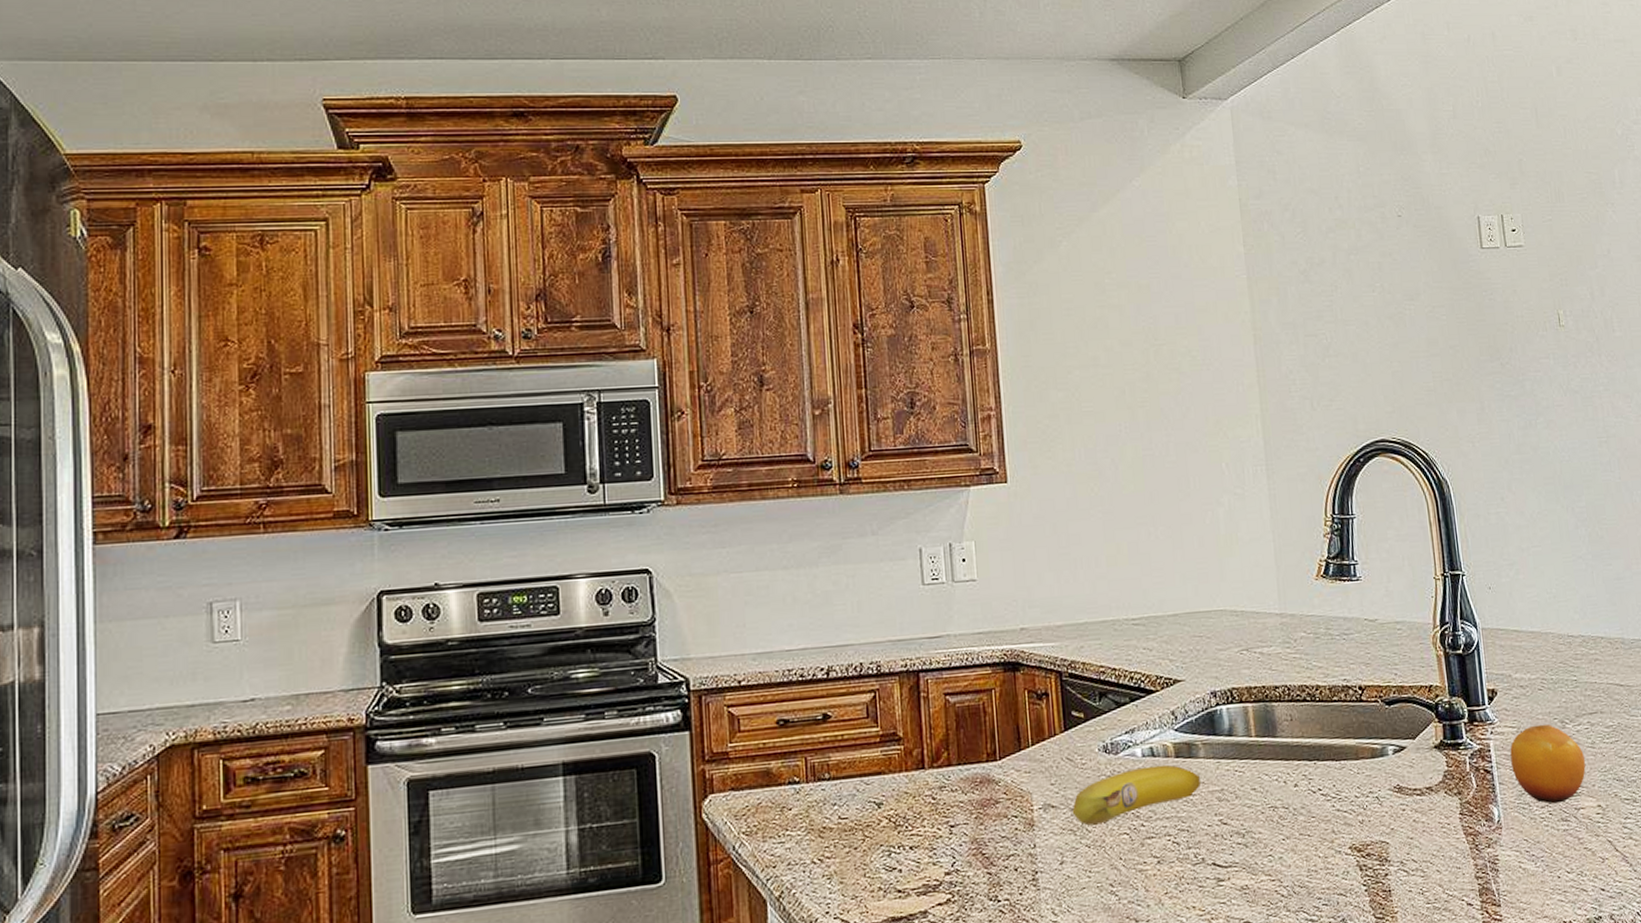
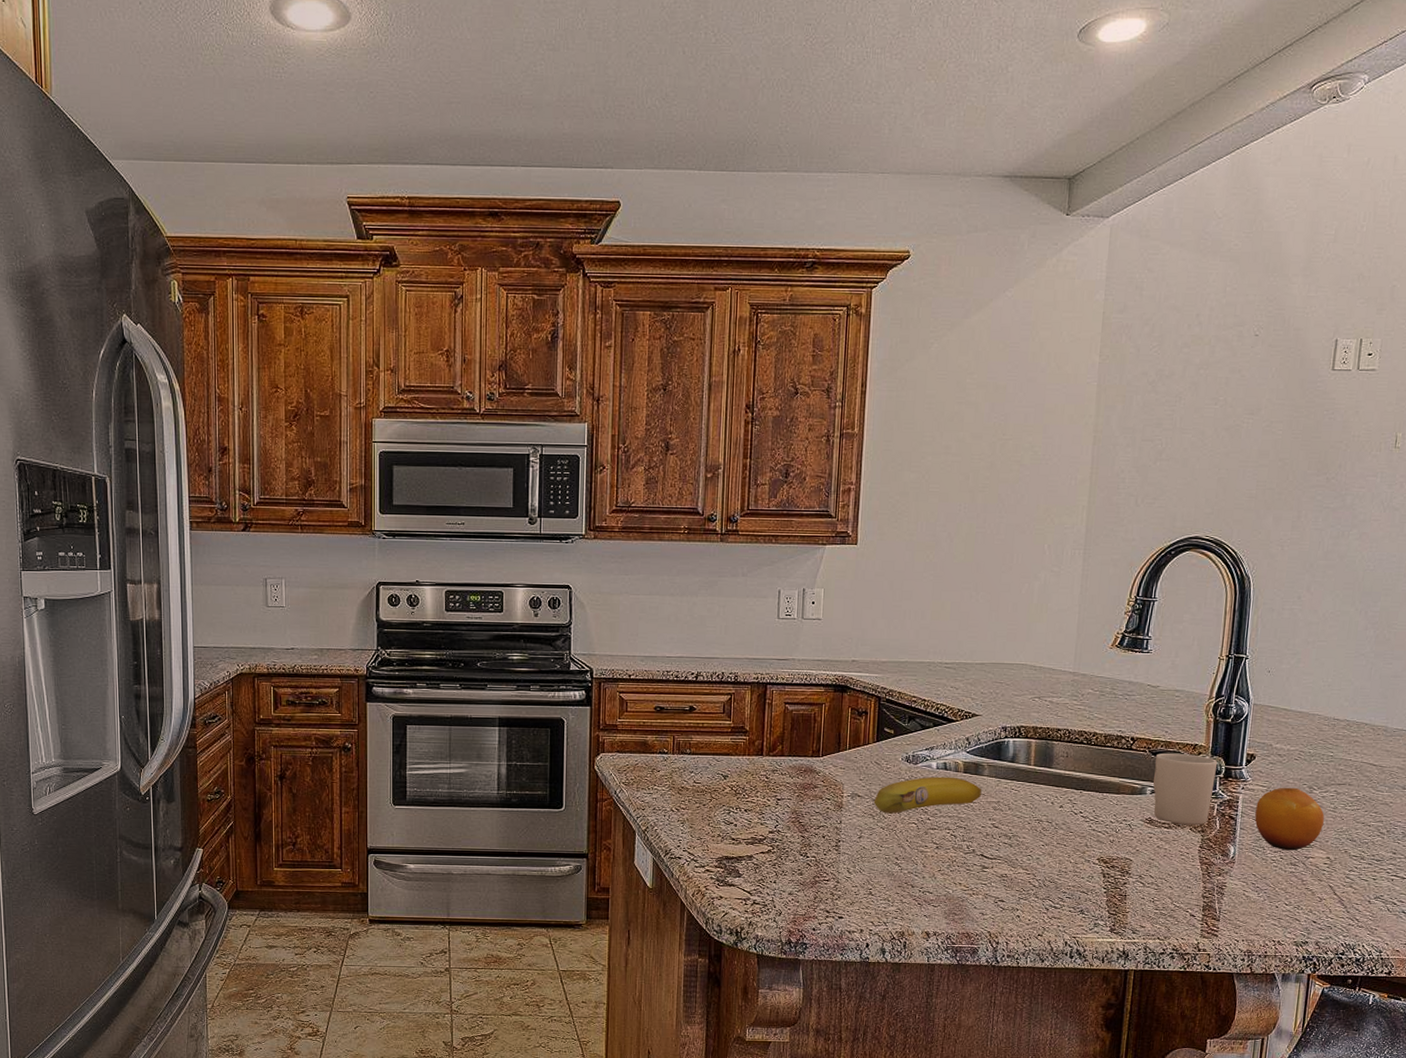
mug: none [1389,698,1463,789] -> present [1153,752,1218,826]

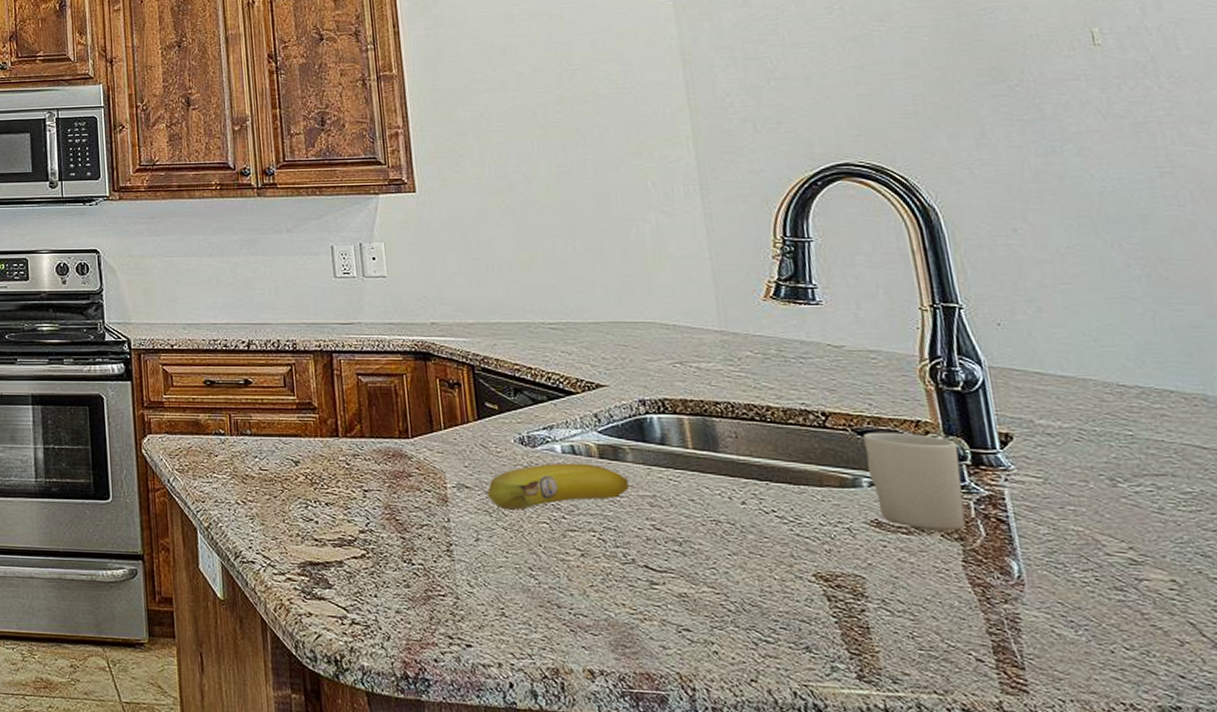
fruit: present [1255,787,1324,851] -> none [1033,478,1151,570]

